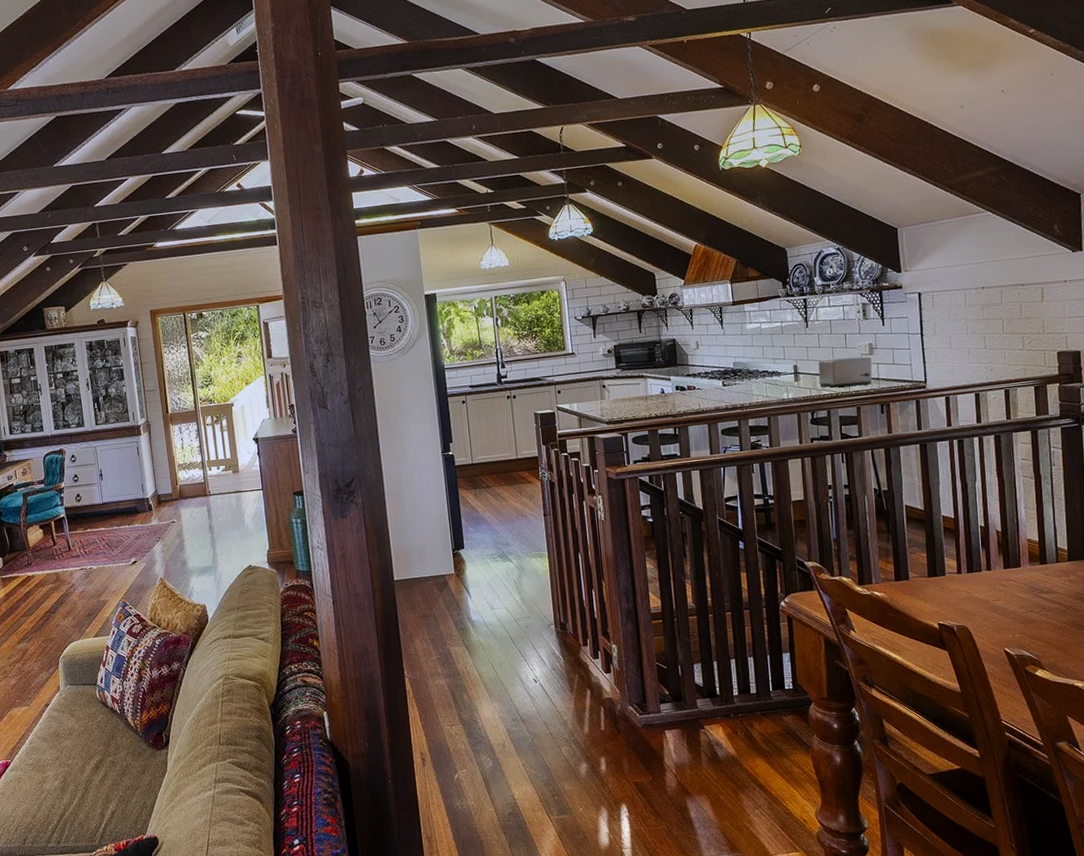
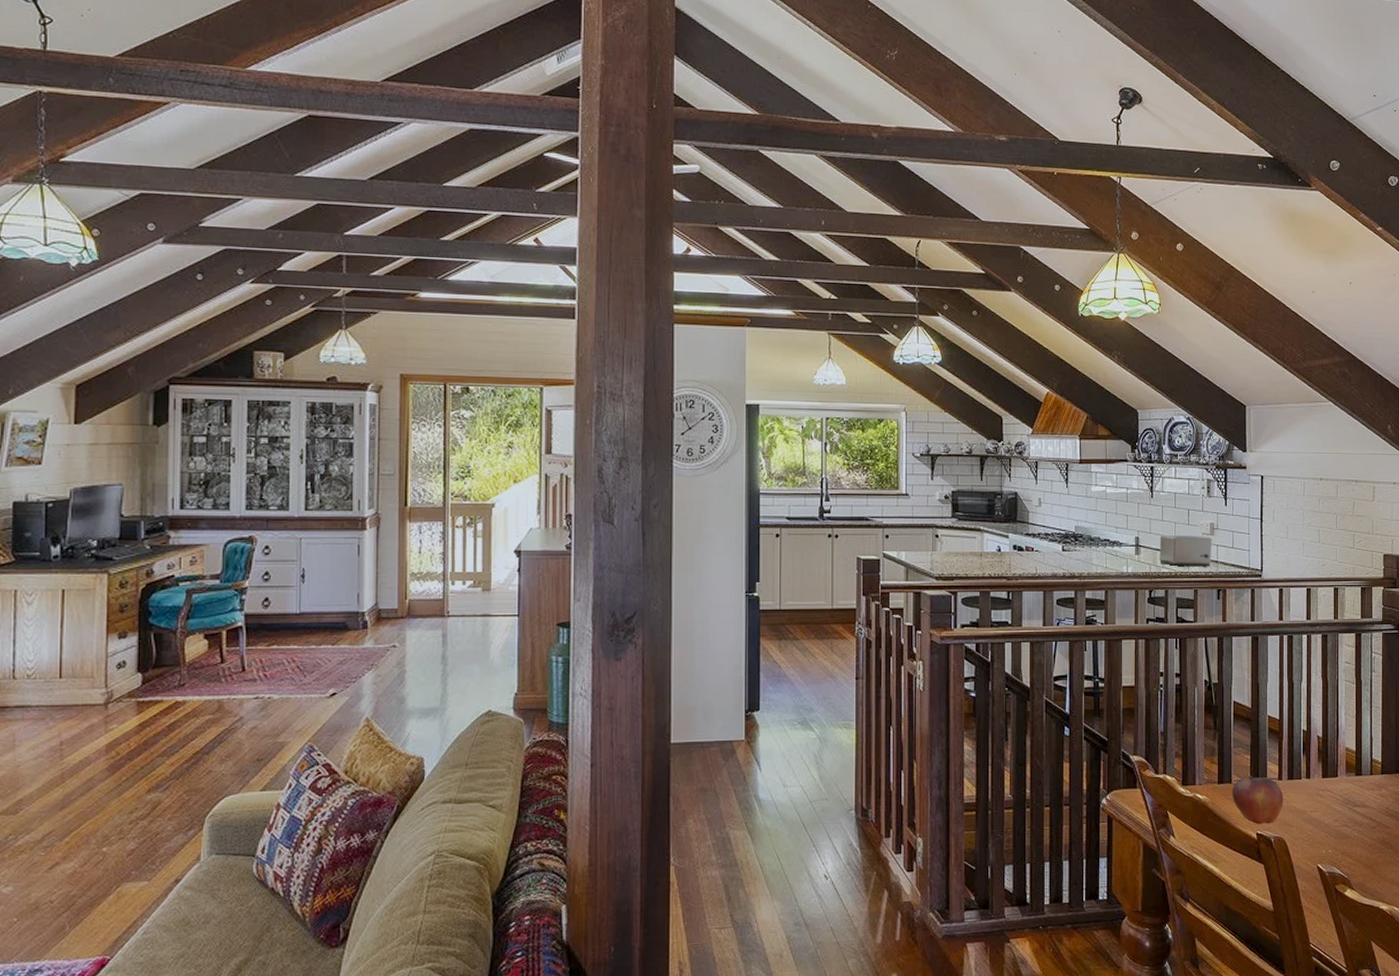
fruit: none [909,570,965,616] -> present [1231,774,1284,825]

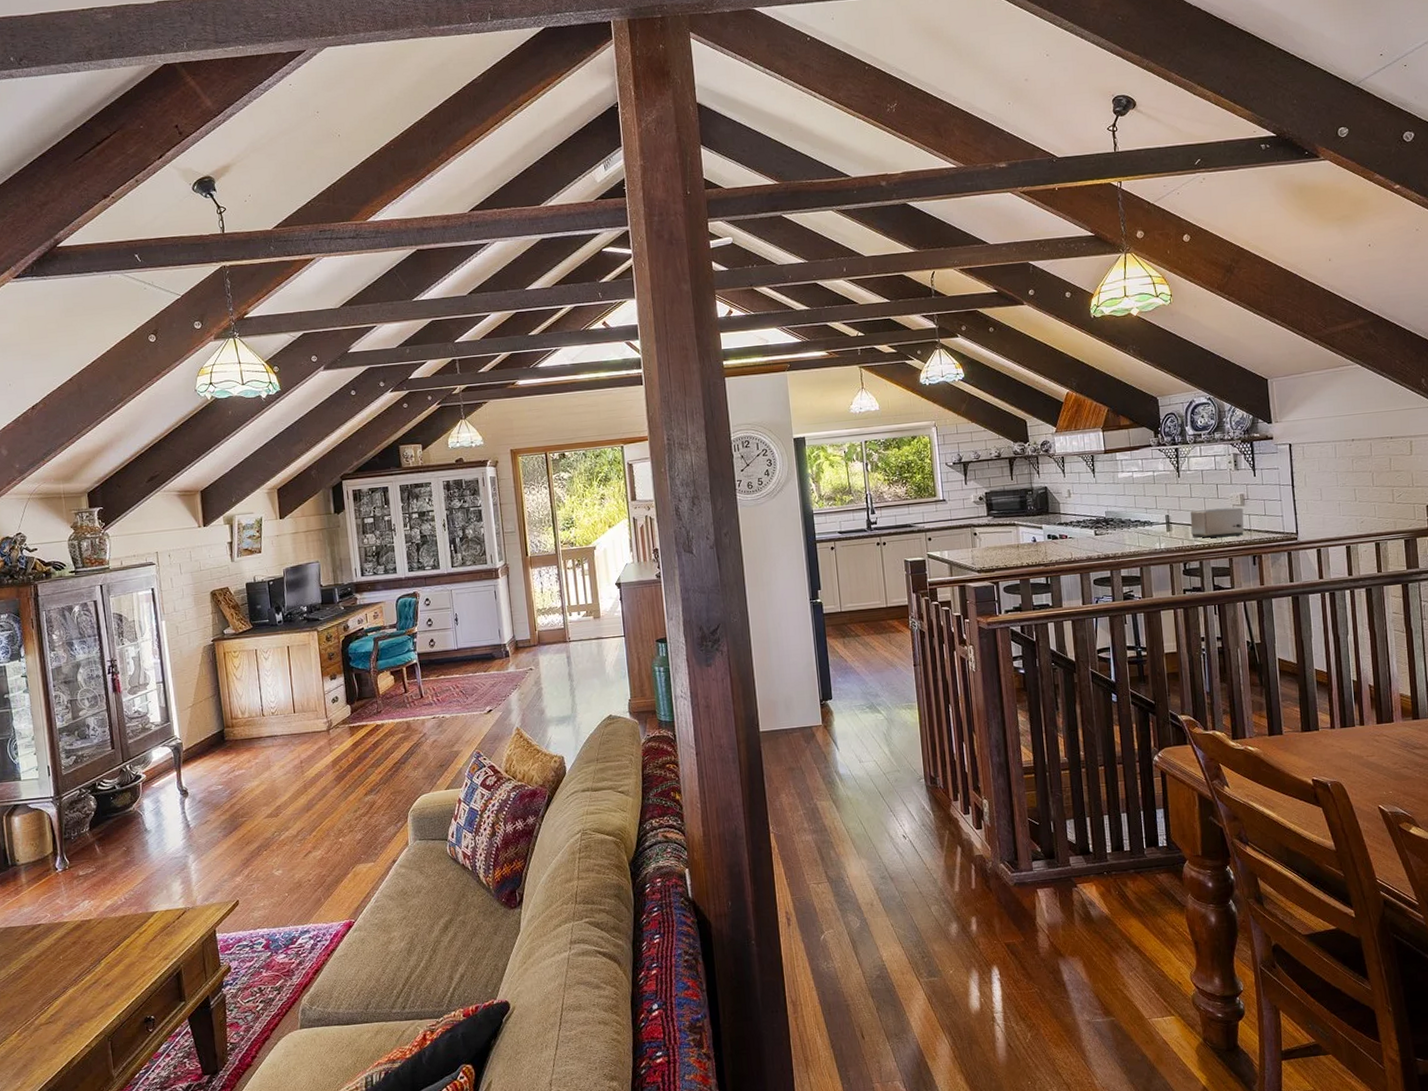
fruit: present [1231,774,1284,825] -> none [1283,725,1339,772]

